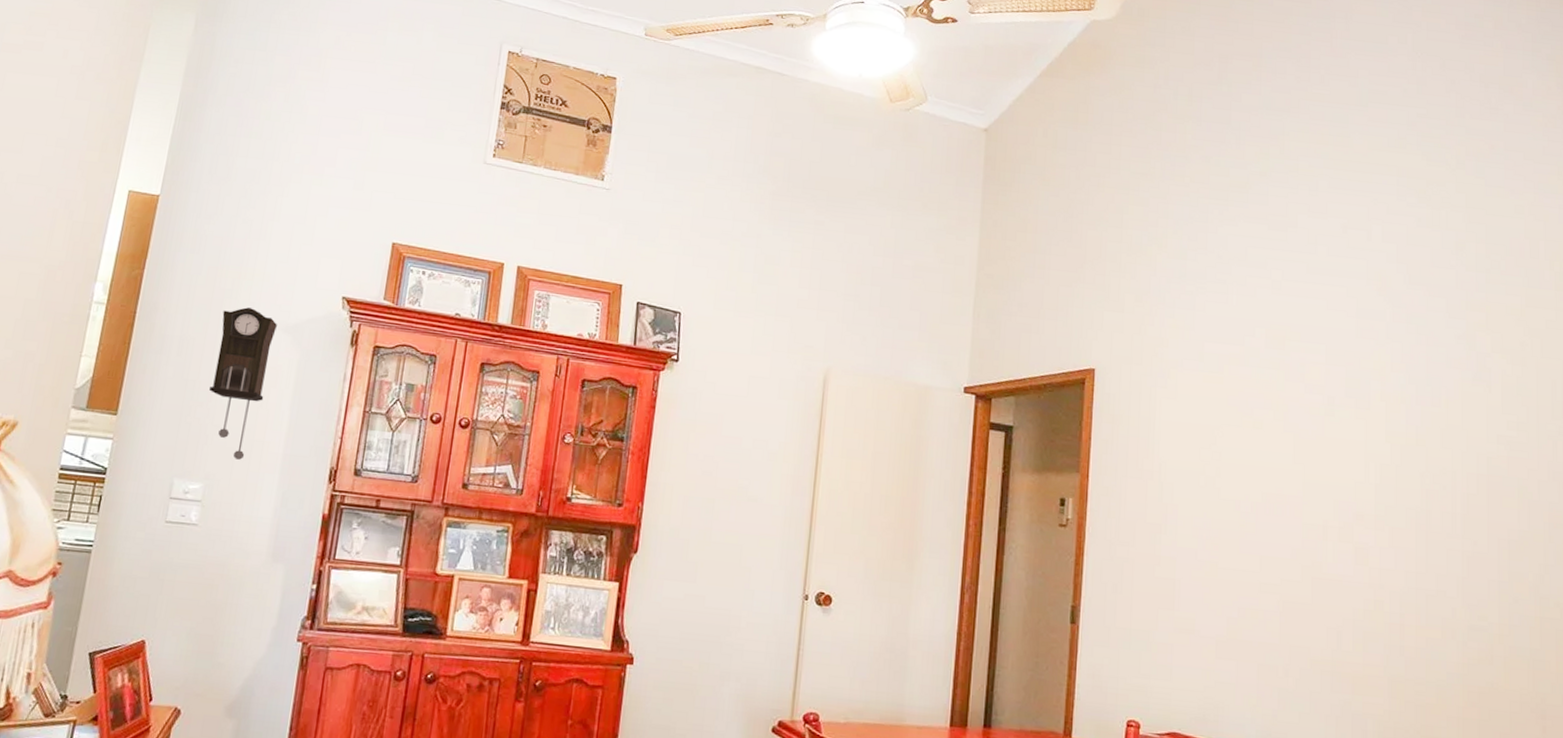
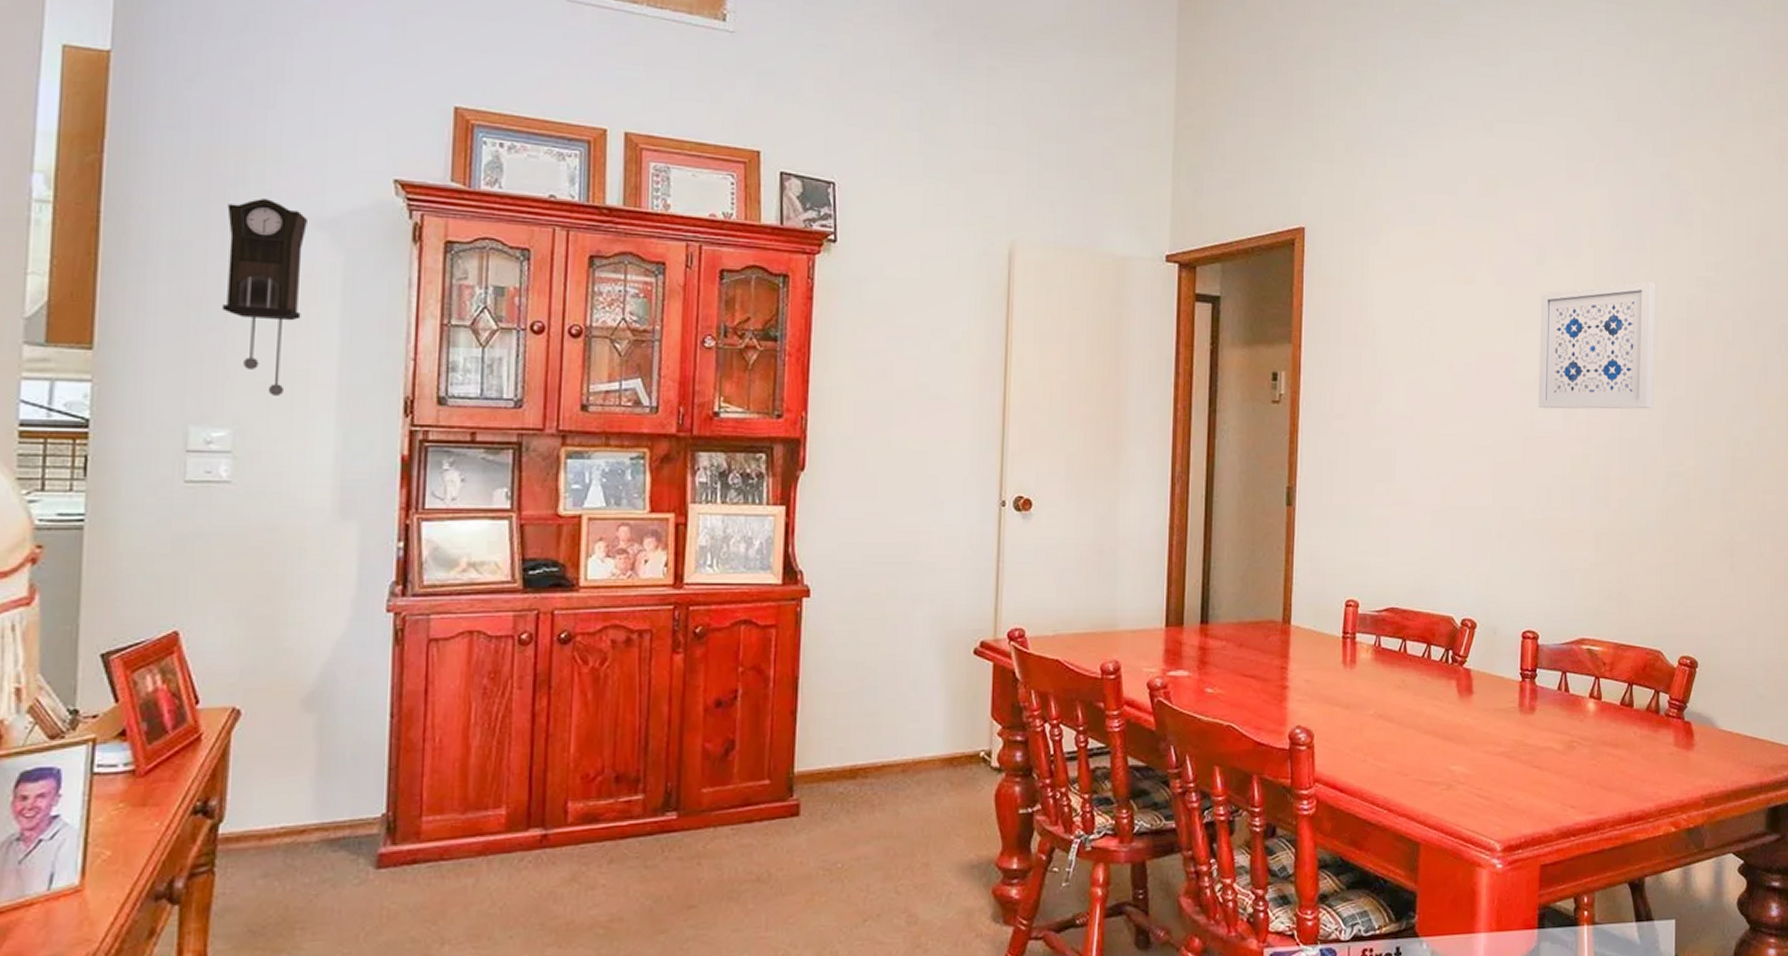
wall art: none [1328,436,1453,561] -> present [1538,281,1656,409]

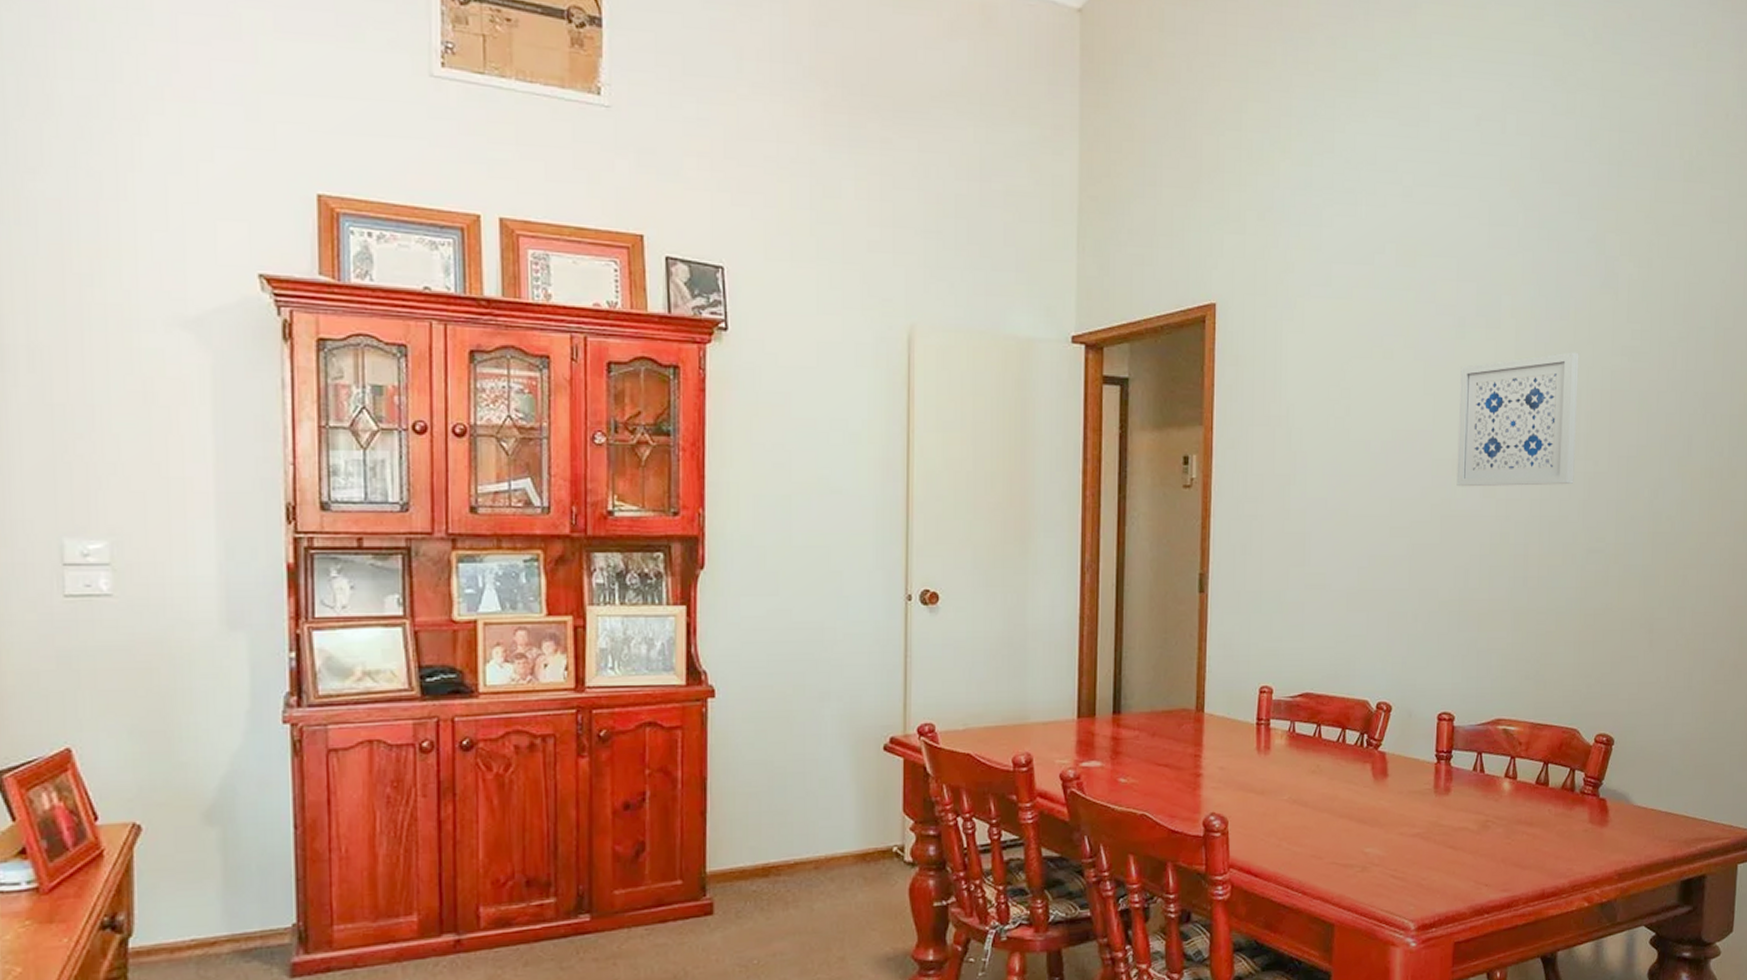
pendulum clock: present [223,199,307,396] -> none [85,298,172,505]

